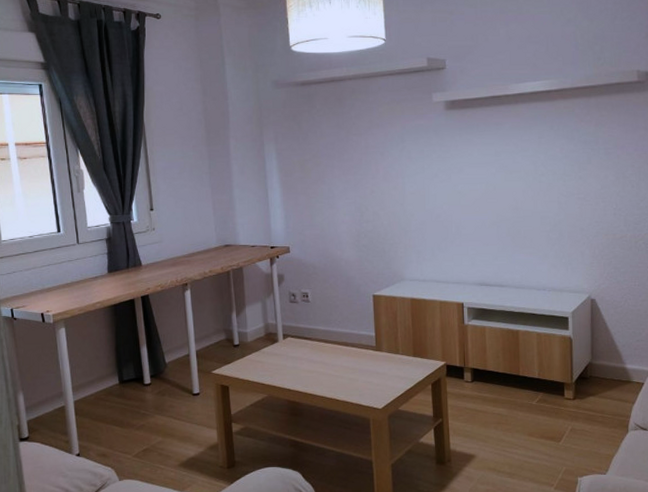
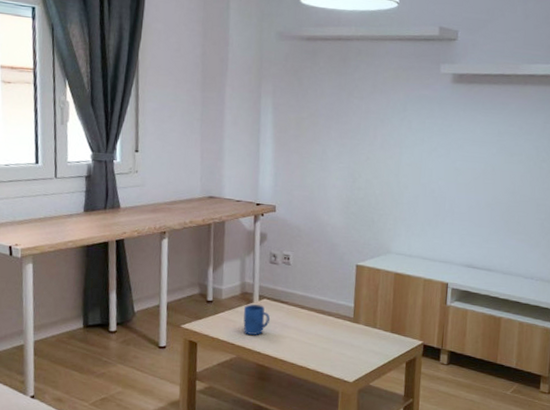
mug: none [269,344,296,373] -> present [243,304,271,335]

